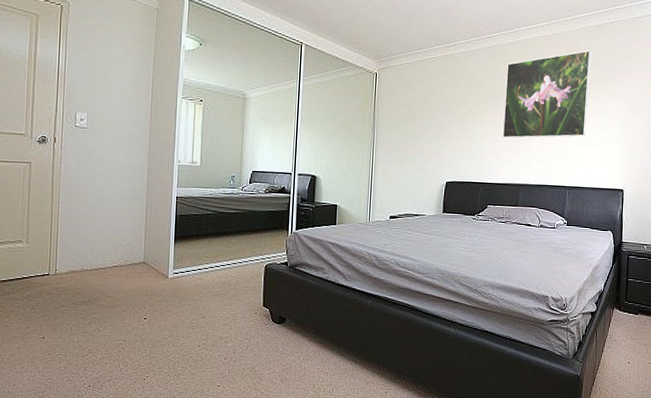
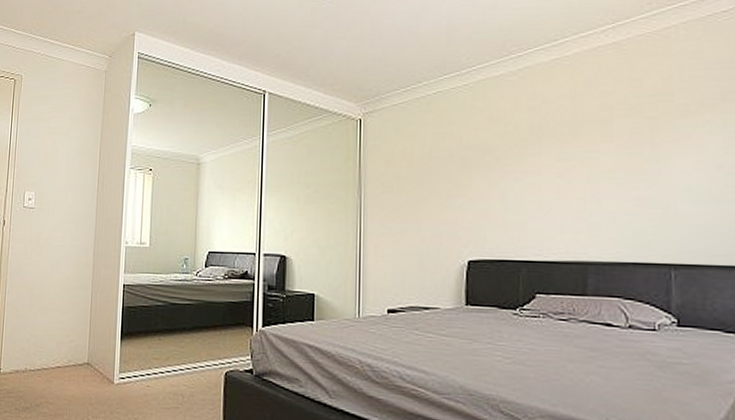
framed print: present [502,50,592,139] -> none [551,56,696,196]

